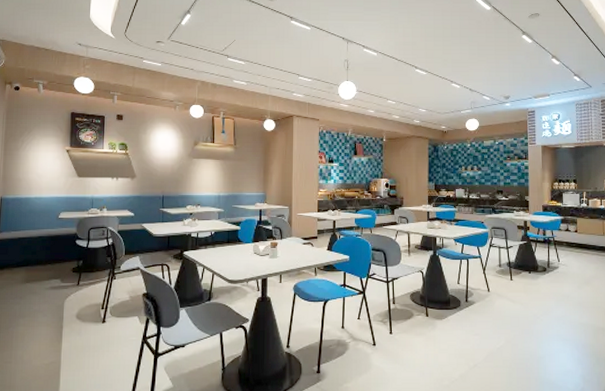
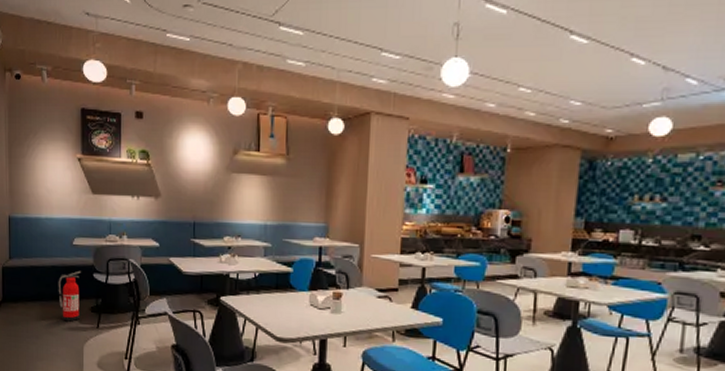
fire extinguisher: none [43,239,65,282] -> present [58,270,81,322]

